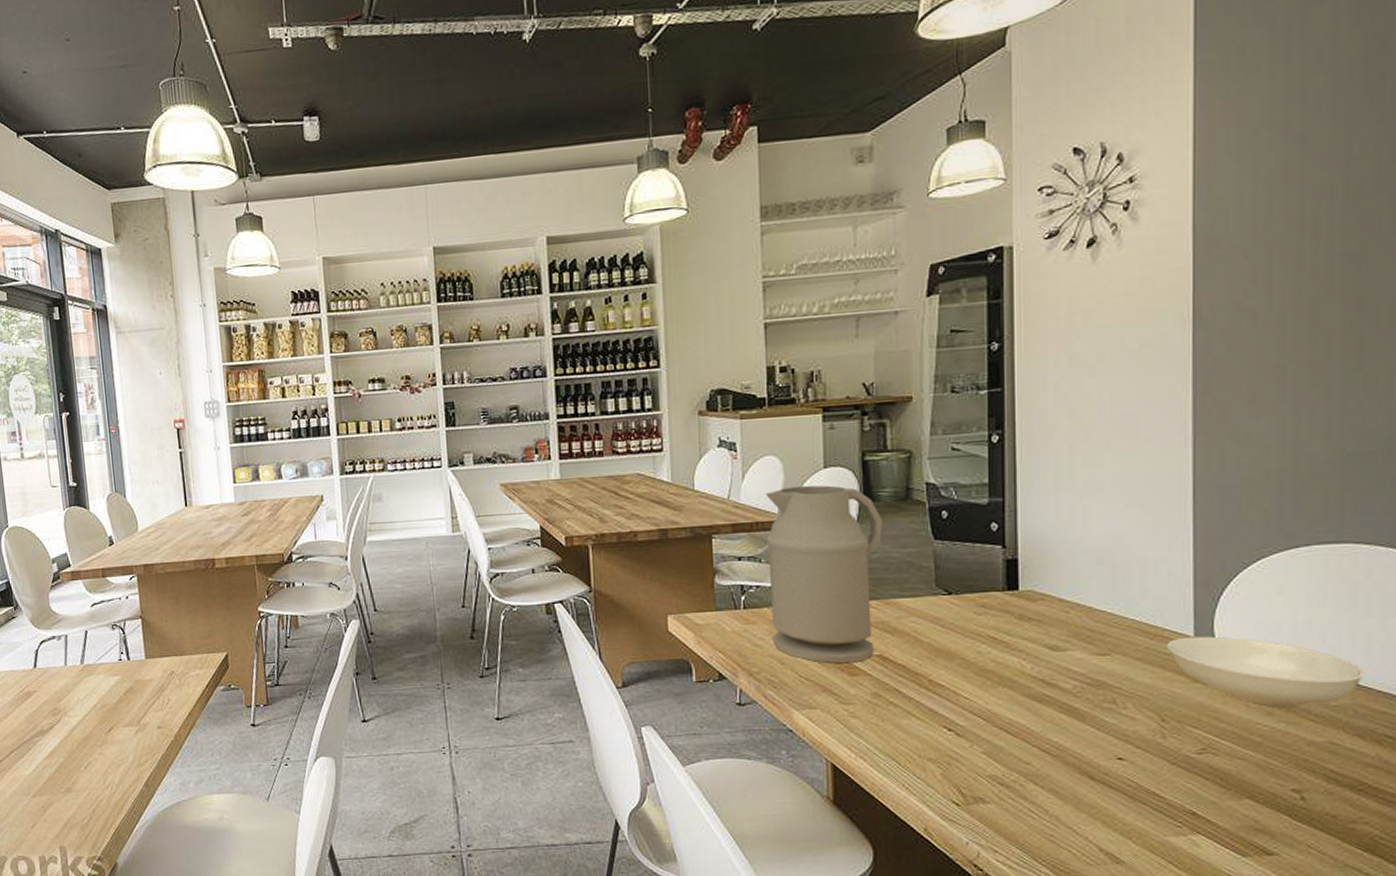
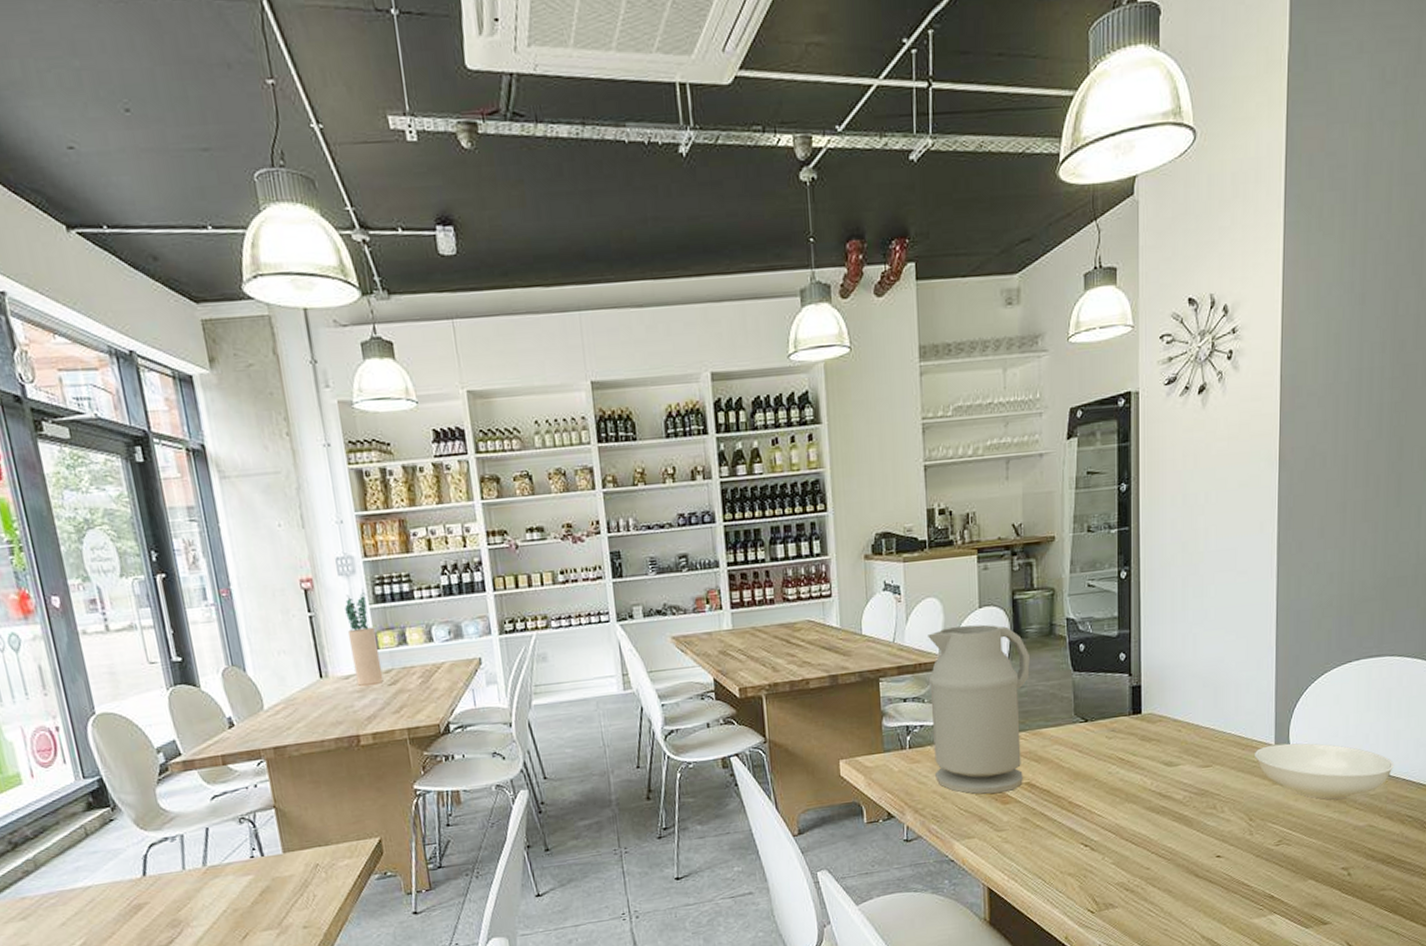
vase: none [209,429,238,516] -> present [345,588,384,687]

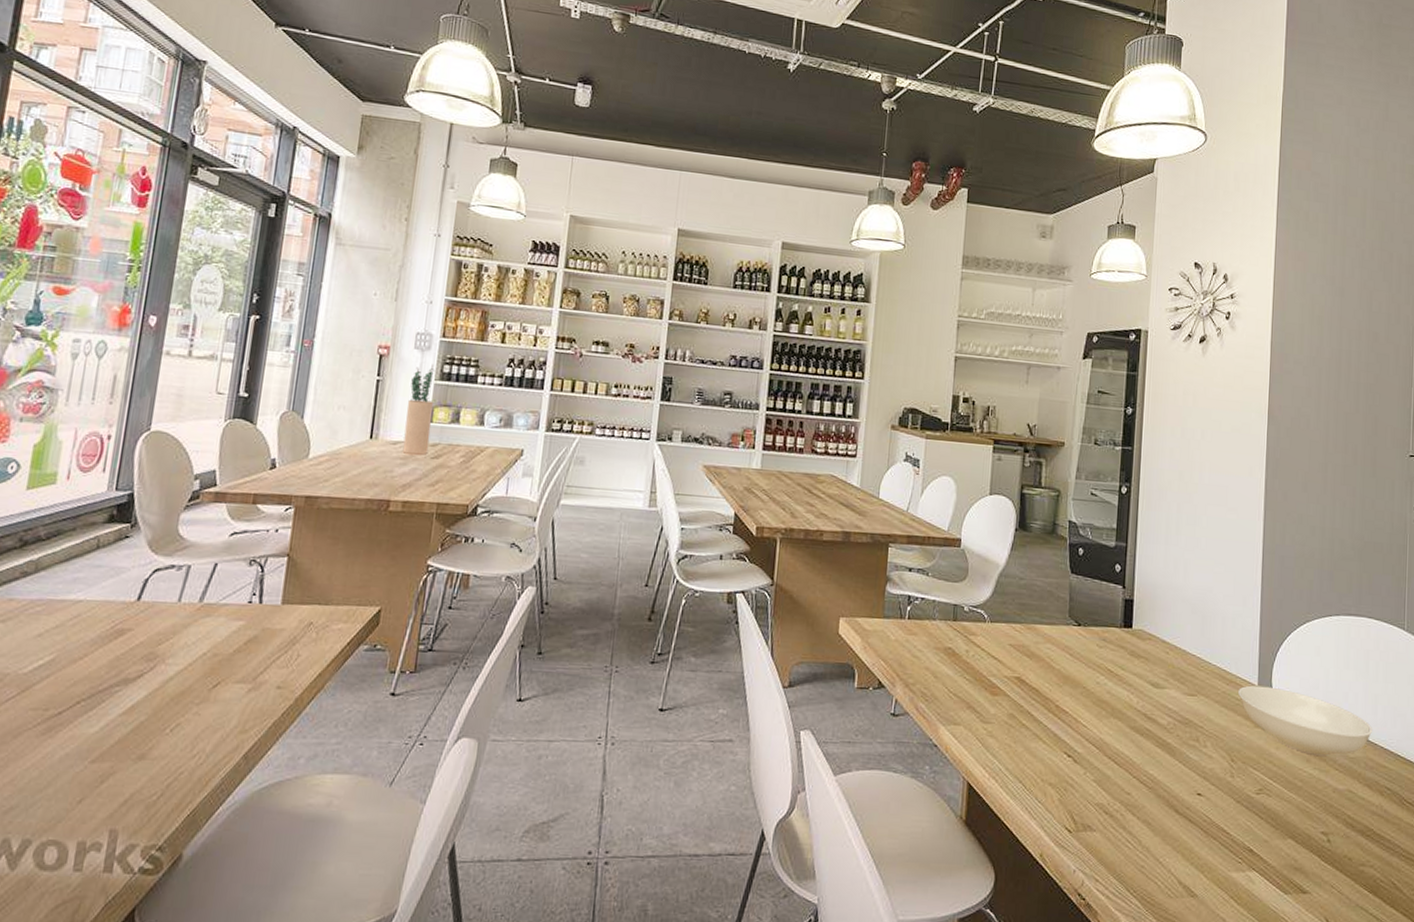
water jug: present [928,624,1031,795] -> none [930,507,1033,683]

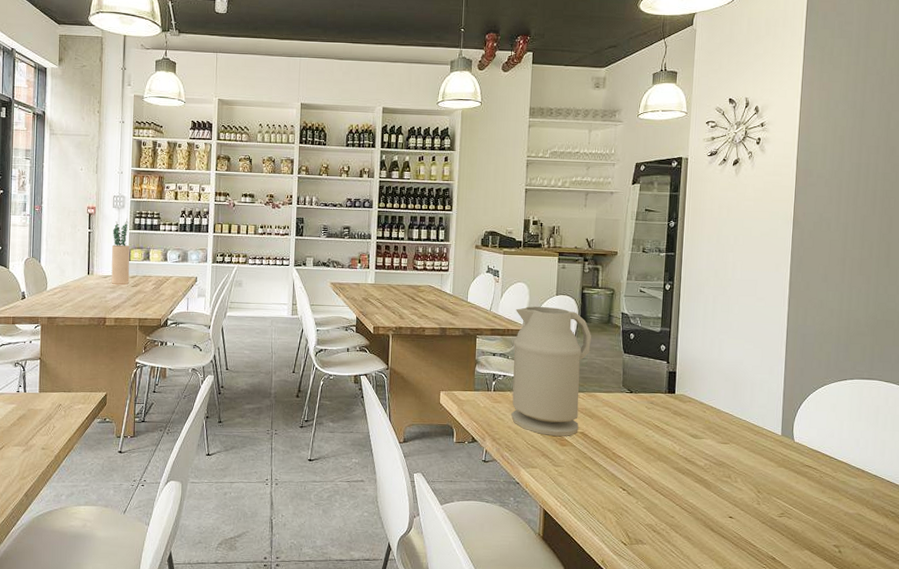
water jug: none [930,507,1033,683] -> present [511,306,592,437]
bowl: present [1238,685,1373,757] -> none [764,435,881,489]

